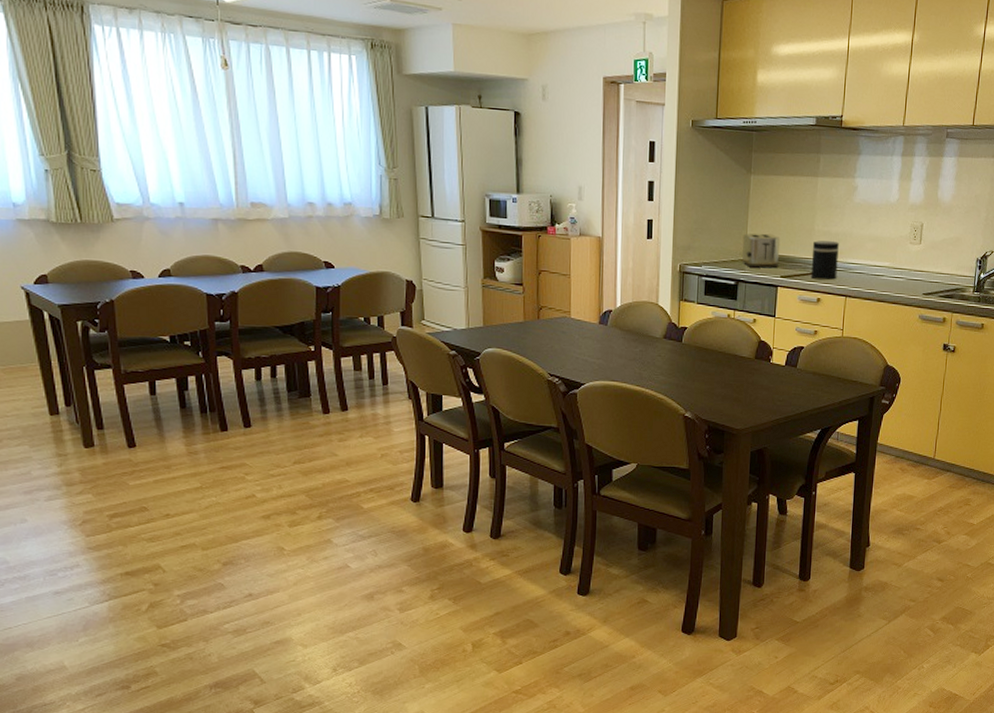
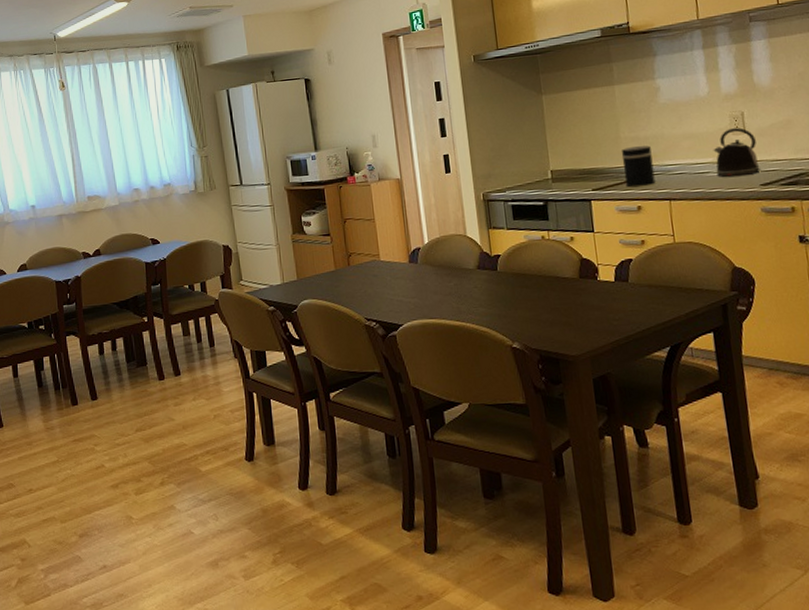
toaster: present [742,233,781,268] -> none [543,149,588,186]
kettle: none [889,237,928,284] -> present [713,127,762,177]

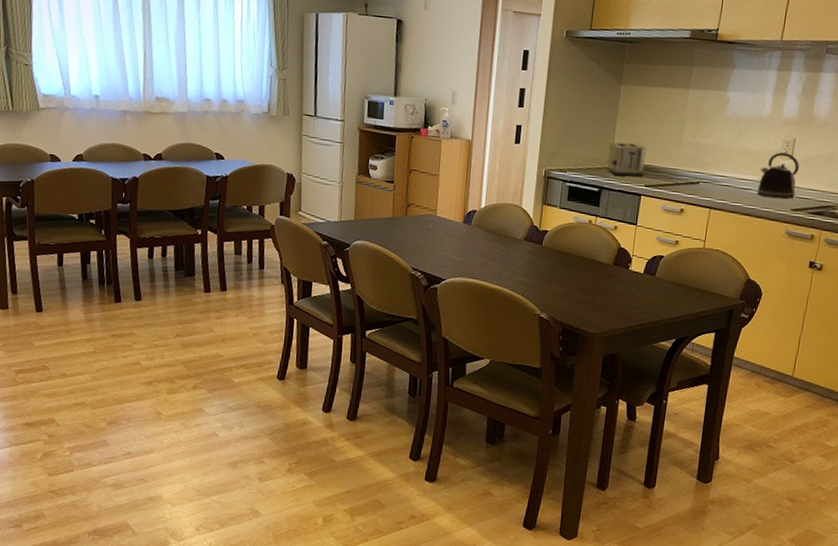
toaster: none [543,149,588,186] -> present [607,142,647,177]
cylinder: present [621,145,656,188] -> none [675,152,707,192]

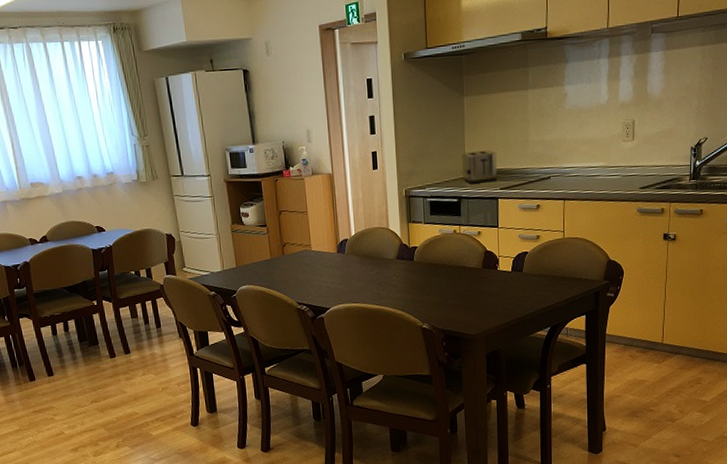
kettle: present [757,152,800,199] -> none [605,135,643,181]

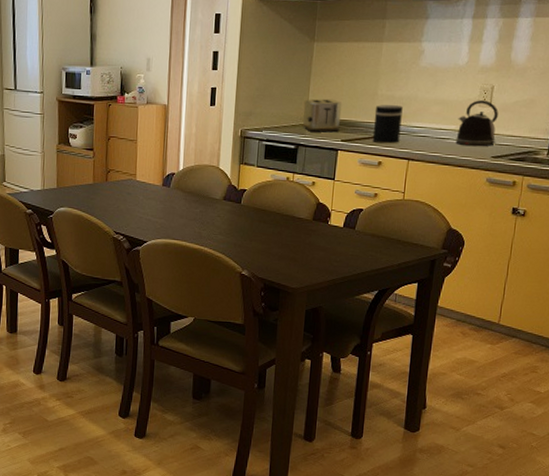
cylinder: none [528,149,554,188] -> present [372,105,403,144]
kettle: none [605,135,643,181] -> present [455,100,499,147]

